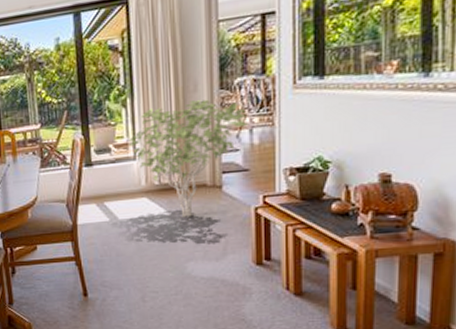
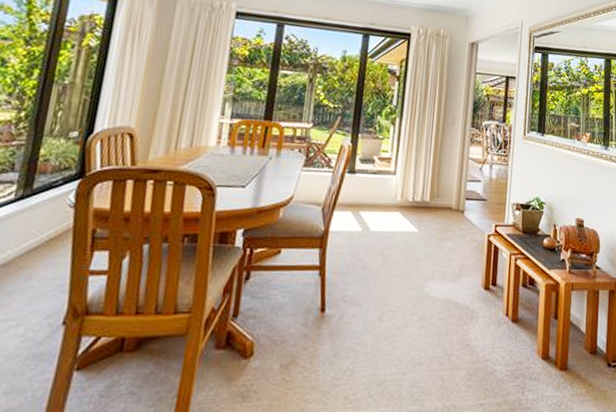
shrub: present [128,99,250,218] -> none [391,131,491,237]

